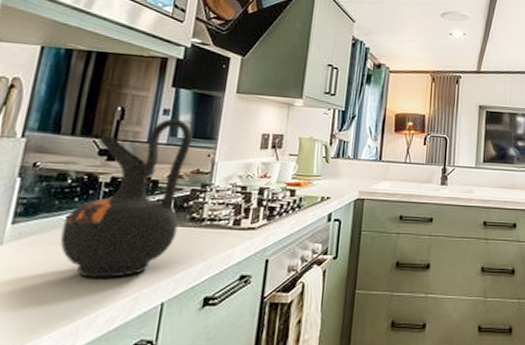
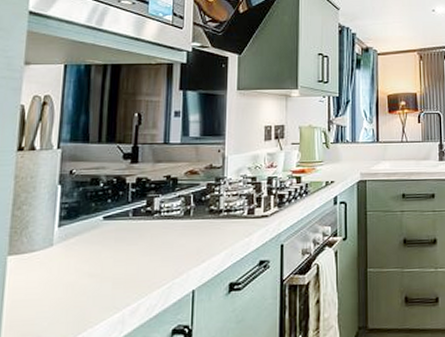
ceramic jug: present [60,118,193,278] -> none [99,119,202,271]

